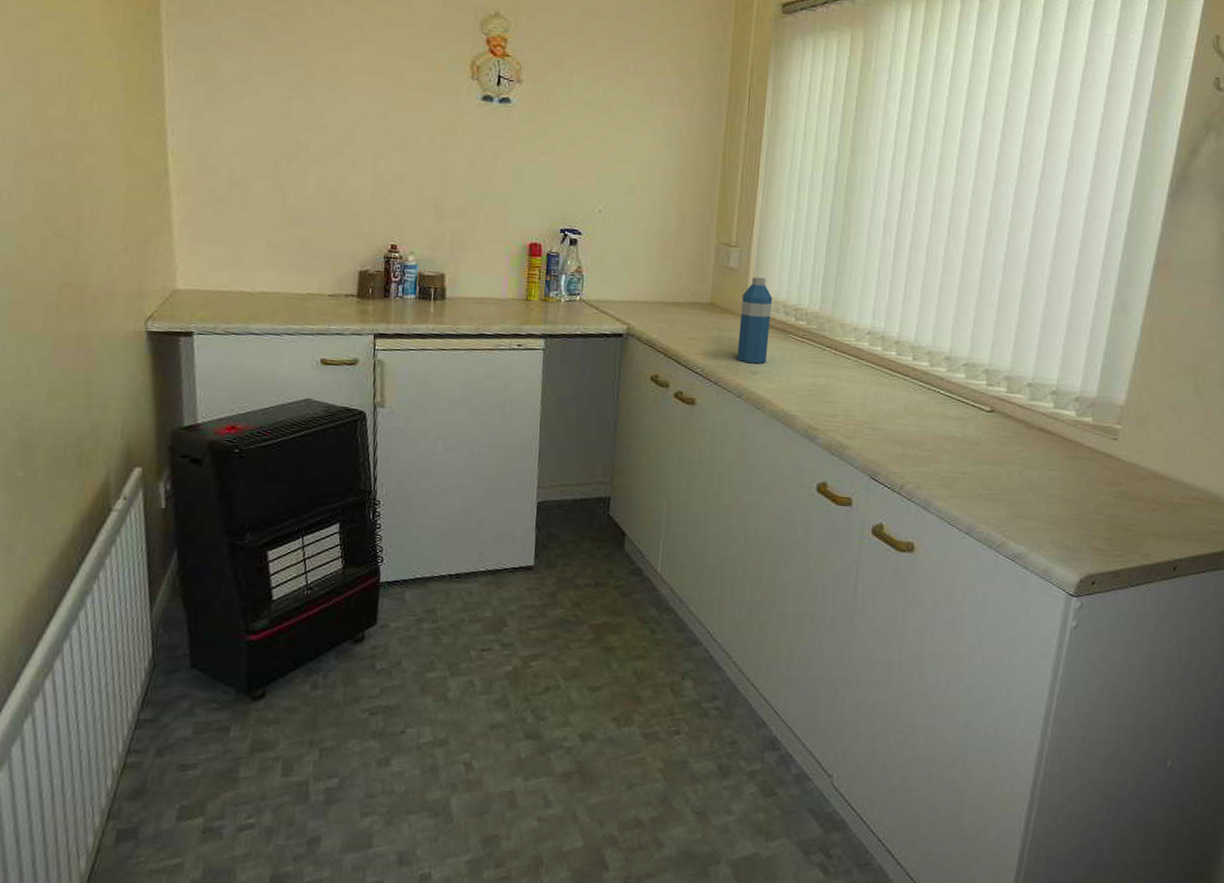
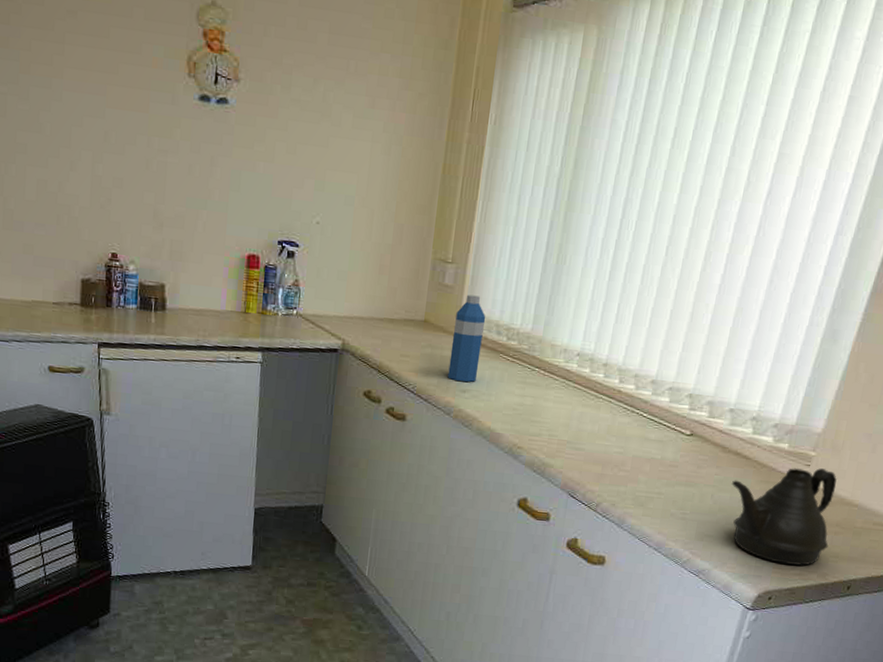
teapot: none [1039,442,1147,546] -> present [732,468,837,566]

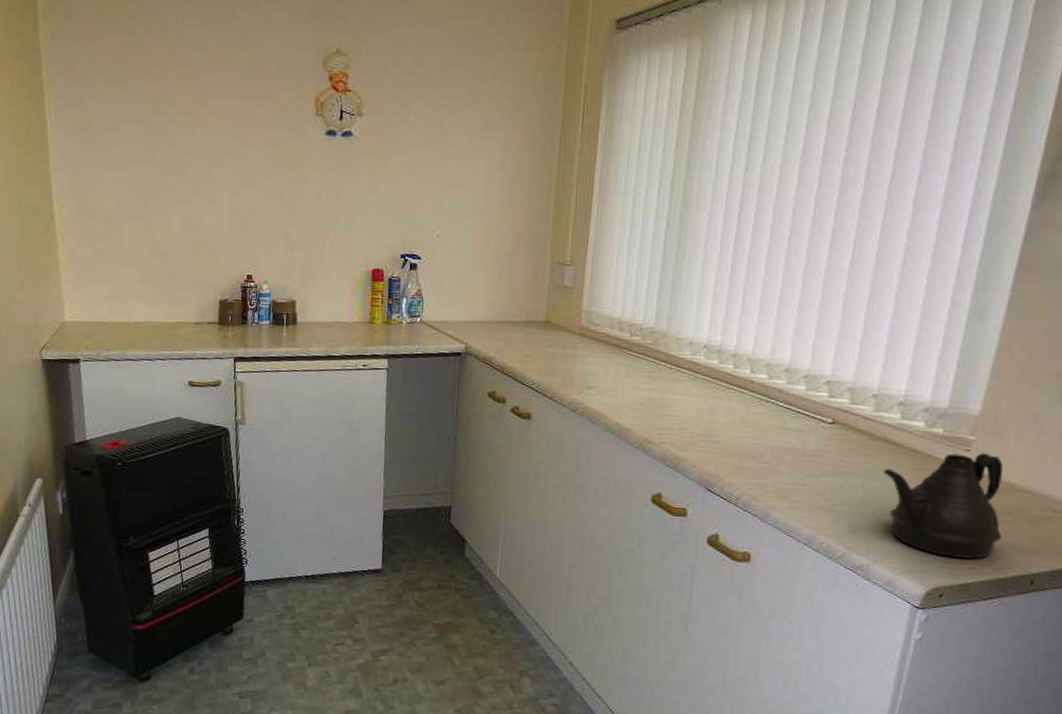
water bottle: present [447,294,486,382] -> none [572,294,608,379]

